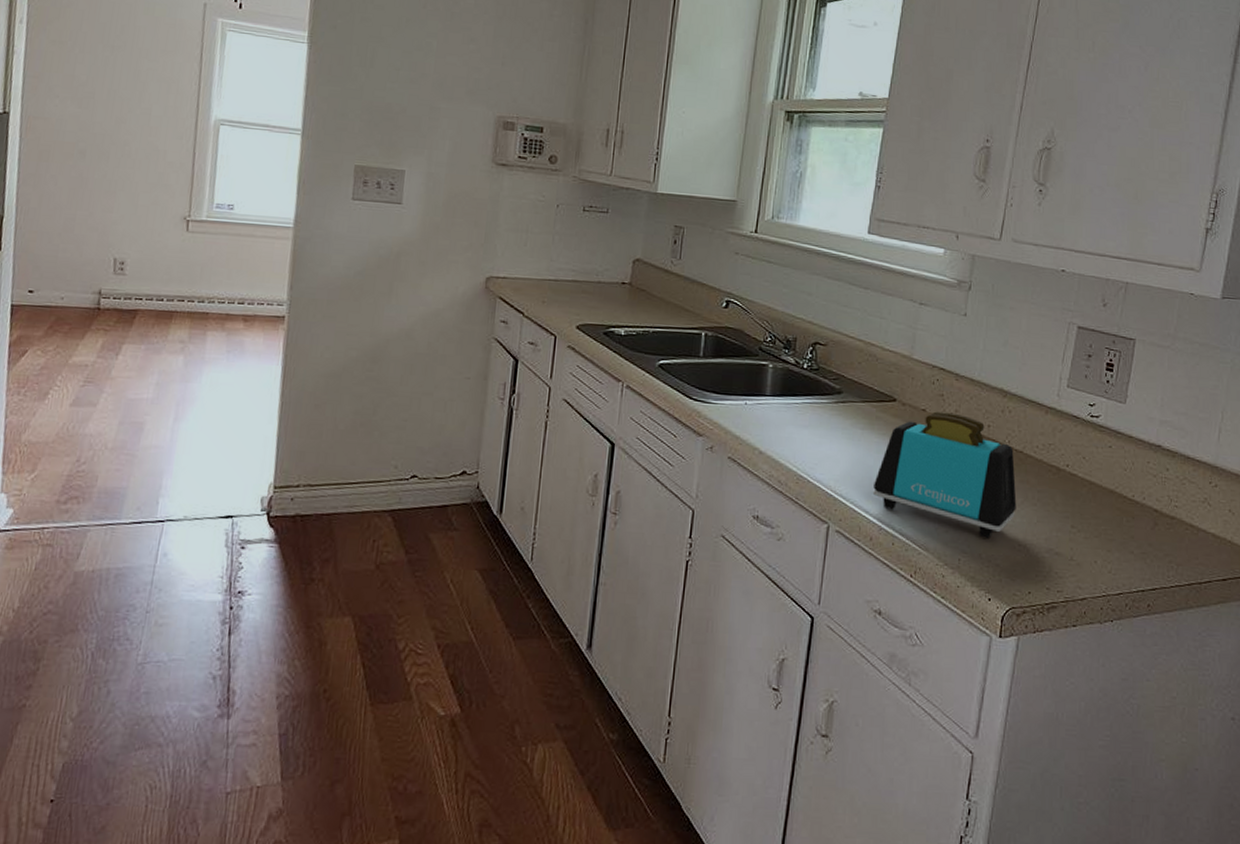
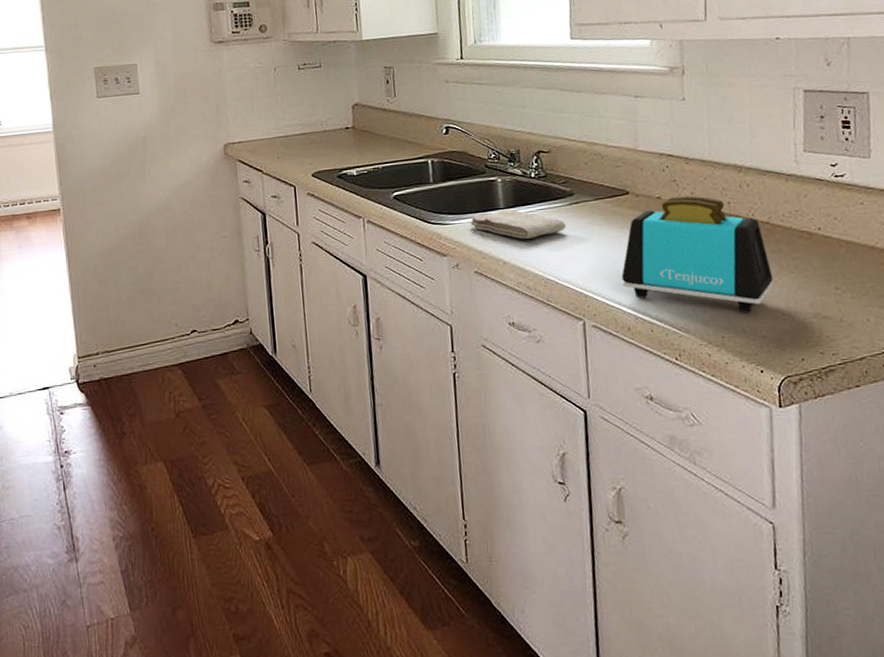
washcloth: none [732,396,828,432] -> present [470,209,566,239]

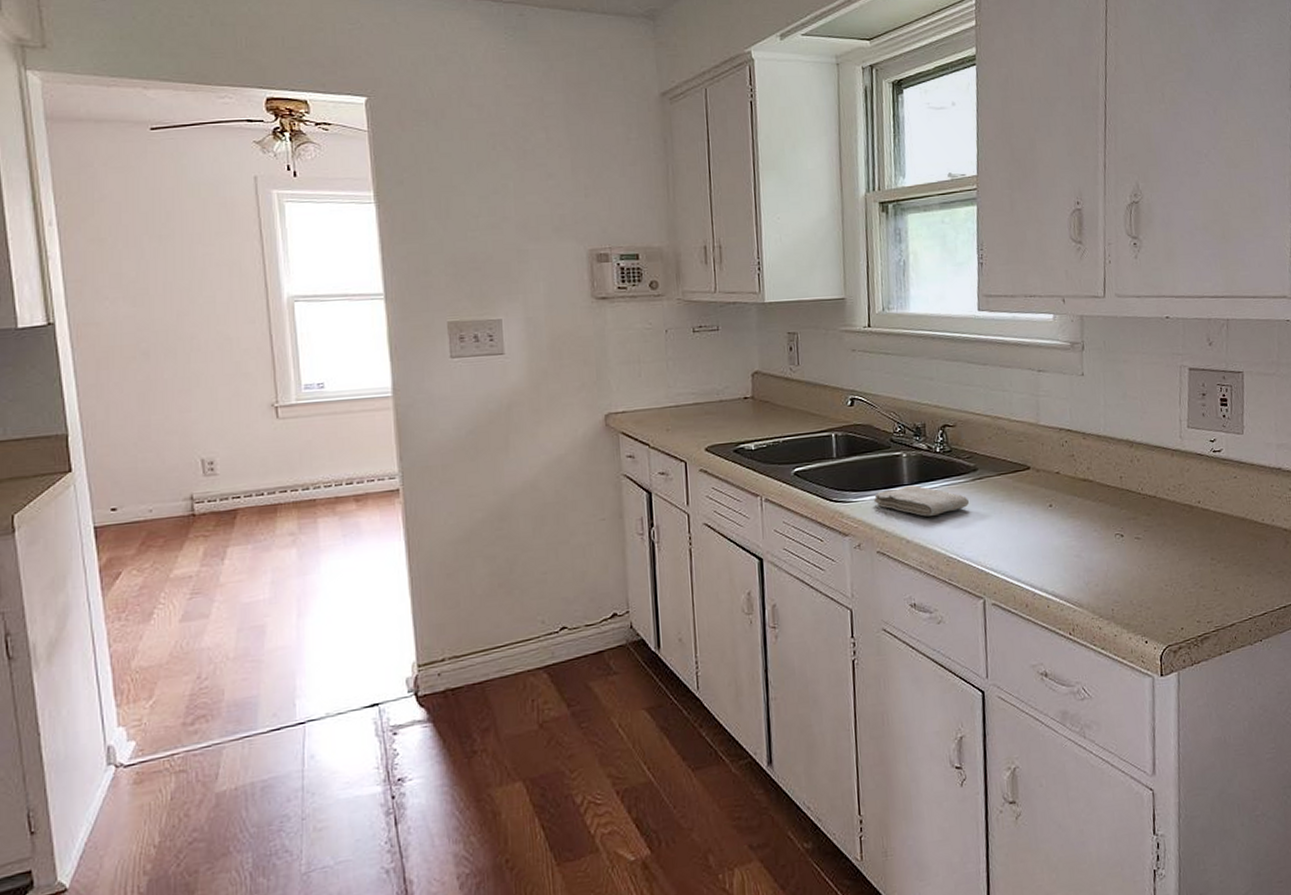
toaster: present [621,195,773,313] -> none [1021,470,1158,586]

